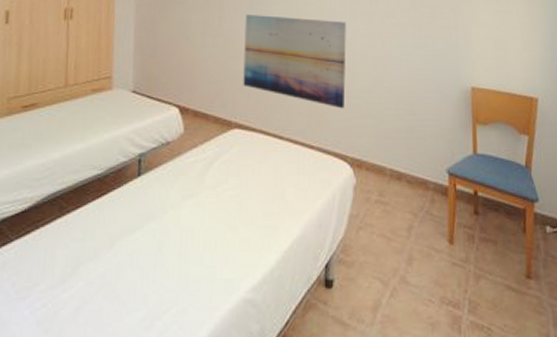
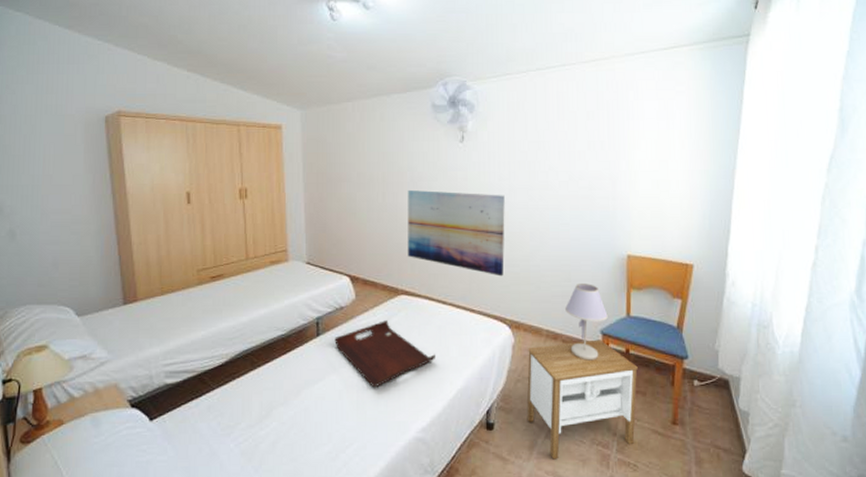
serving tray: none [157,158,270,238] -> present [335,321,435,388]
nightstand: none [369,180,487,324] -> present [527,339,638,460]
table lamp: none [408,116,454,204] -> present [564,282,608,361]

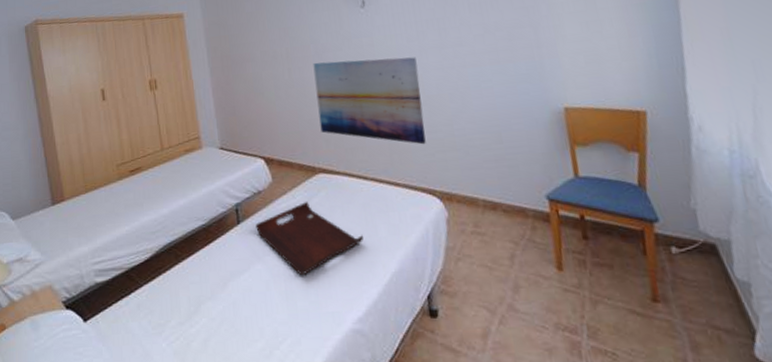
nightstand: present [527,339,638,460] -> none [464,206,608,350]
table lamp: present [564,282,608,361] -> none [500,143,553,232]

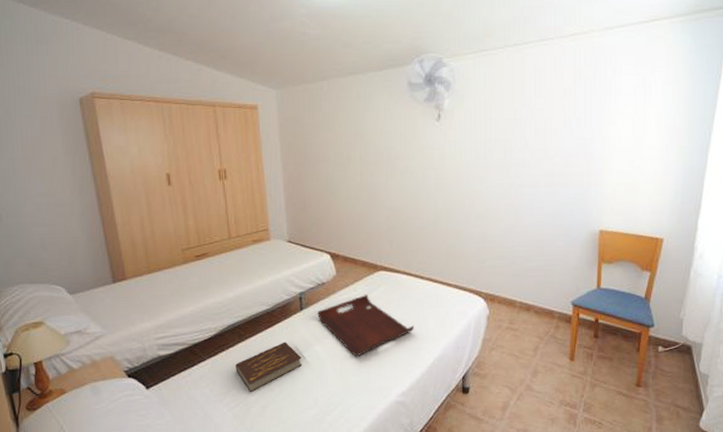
book: none [173,261,243,324] -> present [235,342,302,393]
wall art: present [313,57,426,145] -> none [385,169,481,252]

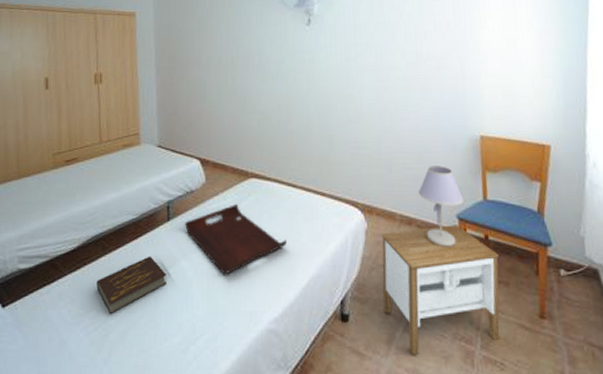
nightstand: none [500,310,606,419] -> present [382,225,500,356]
table lamp: none [537,257,579,330] -> present [418,165,464,247]

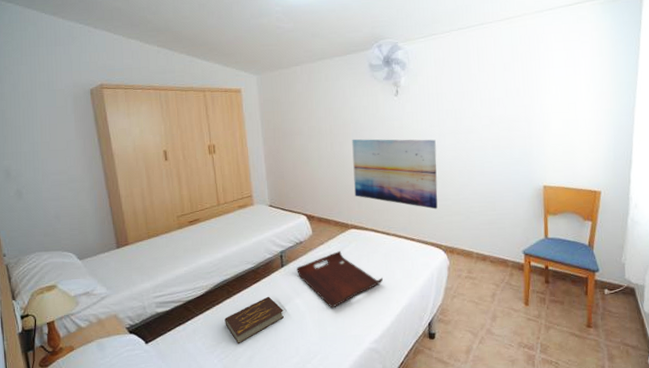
wall art: none [256,73,354,159] -> present [352,139,438,210]
nightstand: present [382,225,500,356] -> none [461,259,556,361]
table lamp: present [418,165,464,247] -> none [491,211,529,277]

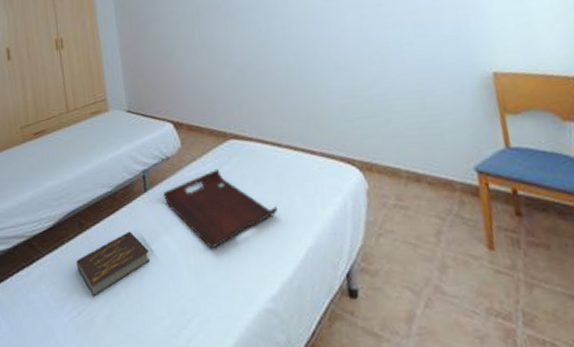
wall art: present [352,139,438,210] -> none [224,17,344,111]

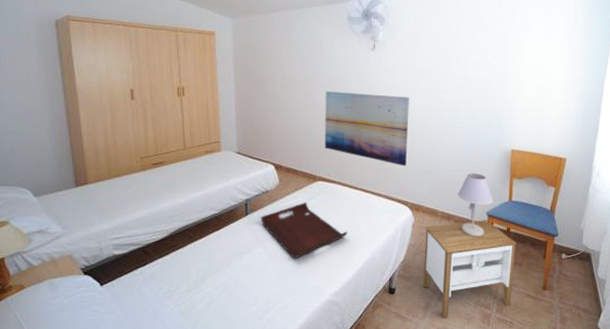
book: present [76,231,150,297] -> none [184,244,245,291]
wall art: none [224,17,344,111] -> present [325,92,409,166]
nightstand: none [386,179,546,336] -> present [423,220,516,318]
table lamp: none [424,110,482,206] -> present [457,172,493,237]

